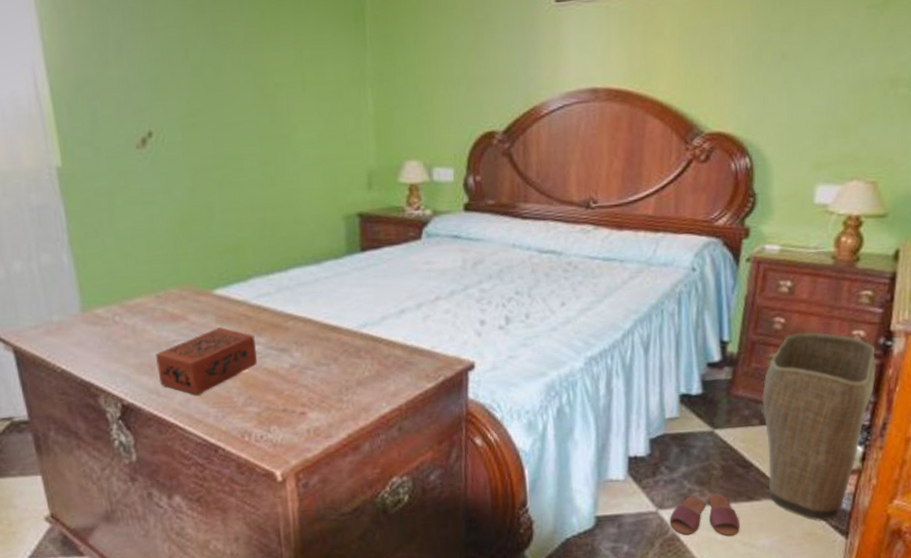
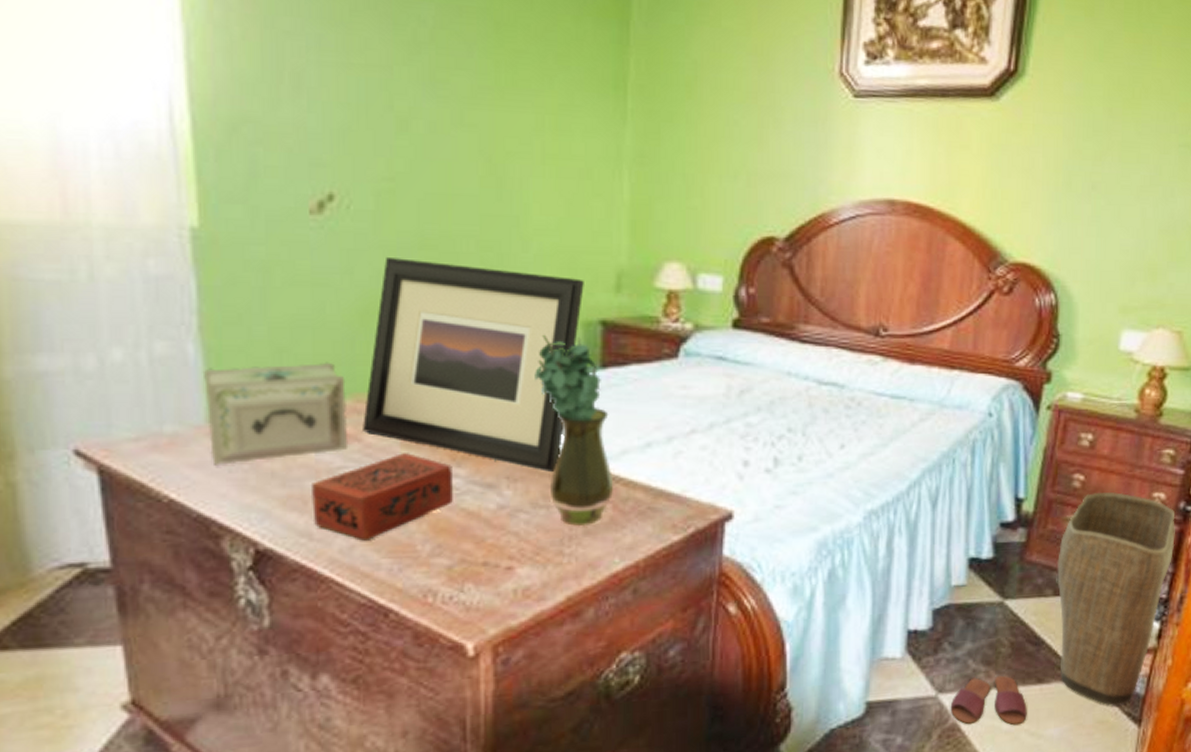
decorative box: none [75,261,179,343] -> present [204,362,349,465]
picture frame: none [187,176,343,338] -> present [363,258,584,473]
vase: none [310,228,377,380] -> present [535,335,613,527]

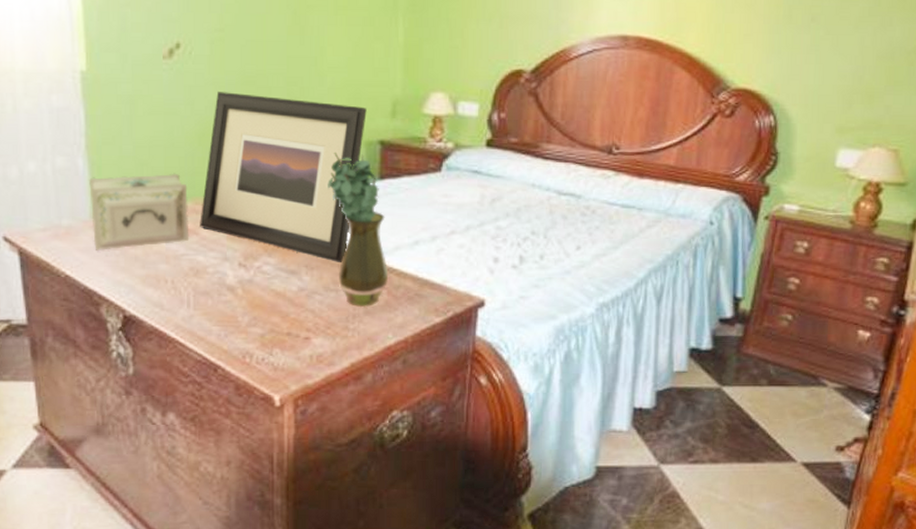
decorative box: present [312,453,453,541] -> none [163,245,265,312]
slippers: present [950,675,1027,726] -> none [670,452,741,497]
laundry basket: present [1057,492,1175,705] -> none [772,295,888,487]

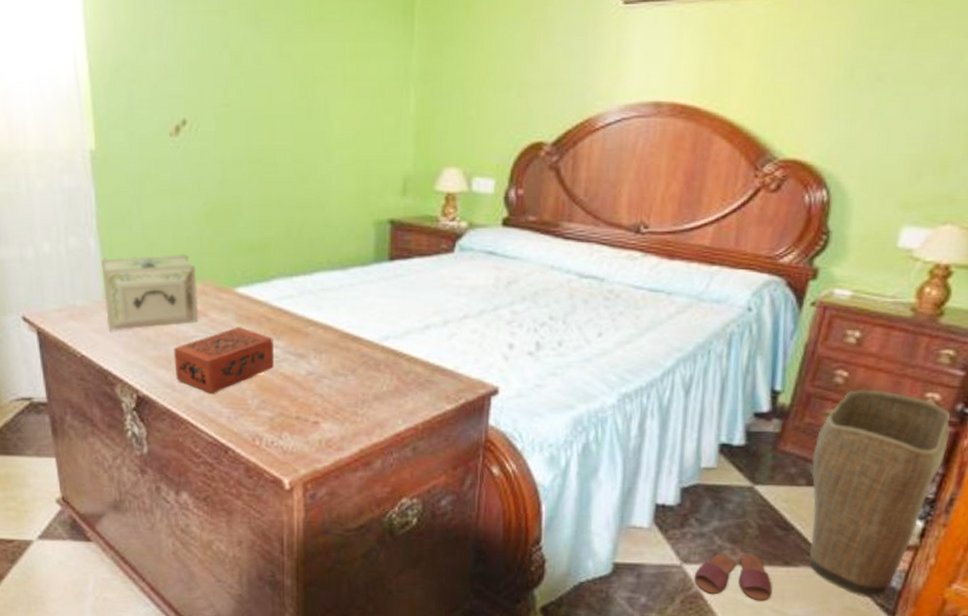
decorative box: none [163,245,265,312] -> present [174,327,274,394]
picture frame: present [200,92,367,264] -> none [208,170,376,348]
vase: present [328,153,388,308] -> none [336,233,398,393]
slippers: none [670,452,741,497] -> present [694,553,772,601]
laundry basket: none [772,295,888,487] -> present [809,390,951,596]

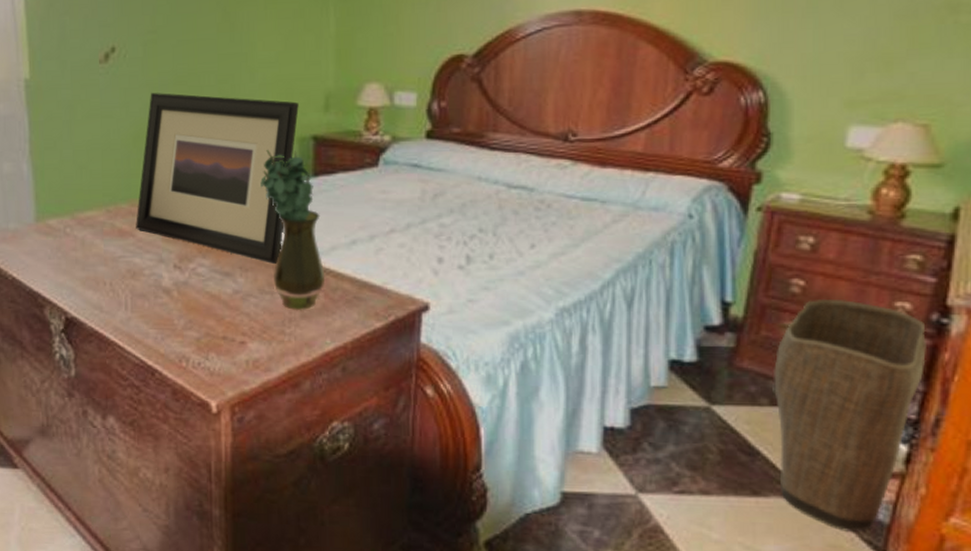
decorative box: present [101,253,199,331] -> none [33,175,126,253]
decorative box: present [174,327,274,394] -> none [102,246,200,314]
picture frame: none [208,170,376,348] -> present [136,93,299,265]
vase: none [336,233,398,393] -> present [260,150,324,311]
slippers: present [694,553,772,601] -> none [651,481,741,536]

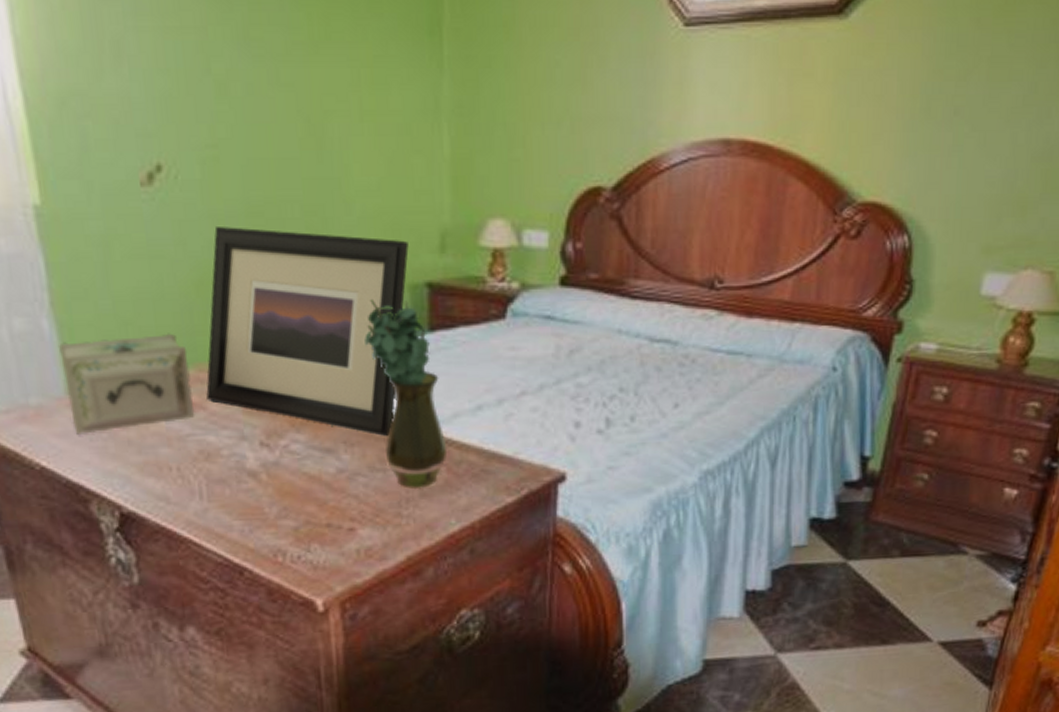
decorative box: none [33,175,126,253] -> present [59,333,195,435]
laundry basket: present [774,300,926,530] -> none [905,449,1039,667]

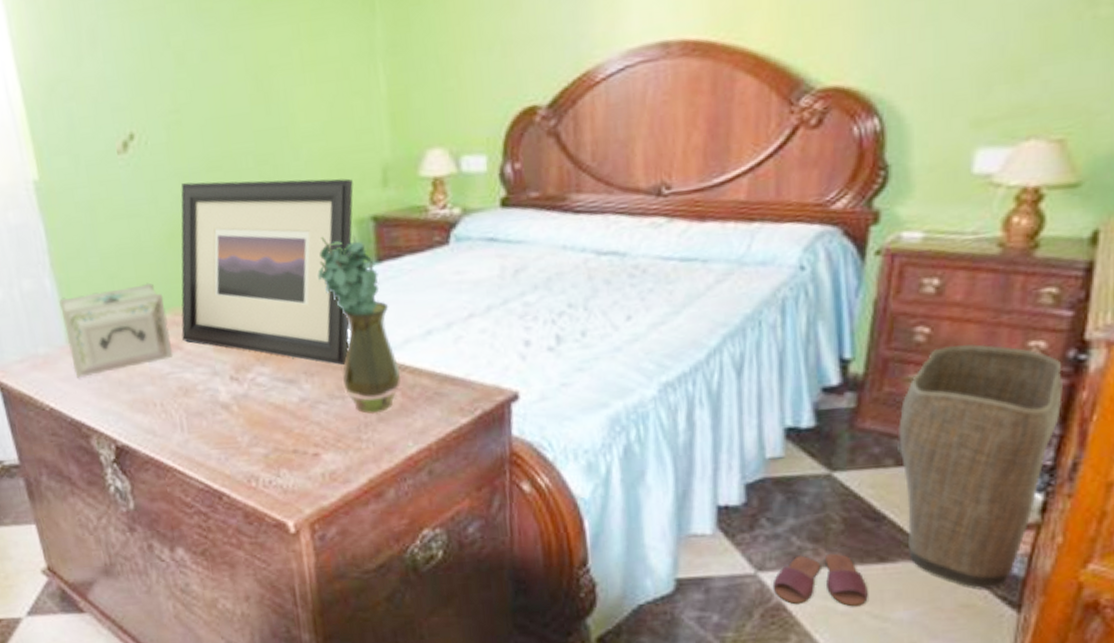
slippers: none [789,635,870,686] -> present [772,553,868,607]
laundry basket: none [905,449,1039,667] -> present [898,343,1063,588]

